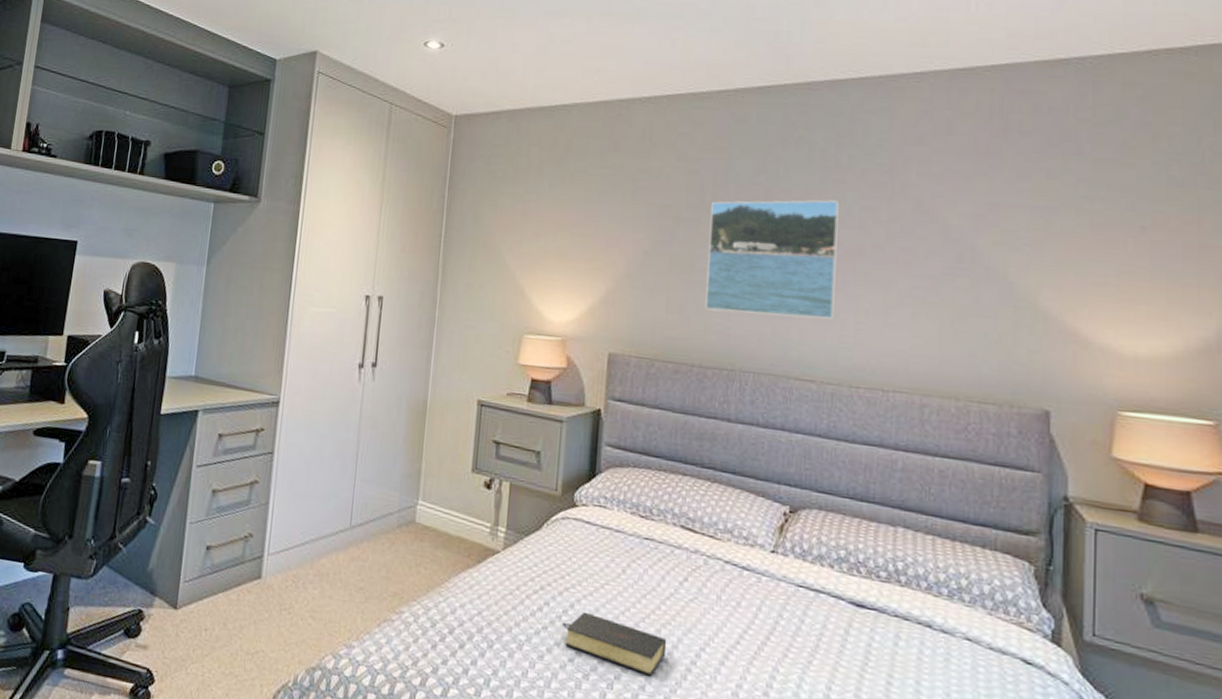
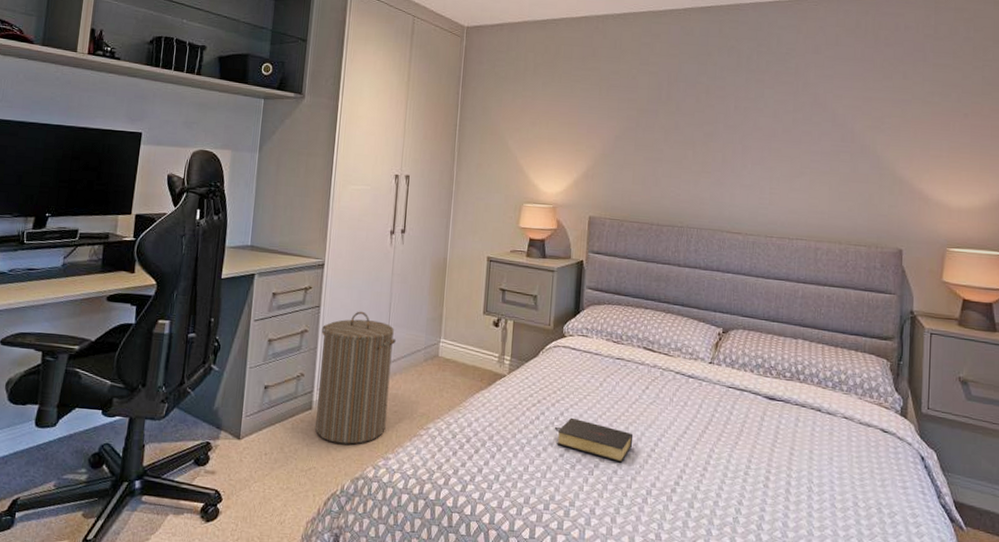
laundry hamper: none [265,460,364,626] -> present [315,311,397,445]
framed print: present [705,199,839,320] -> none [661,95,759,187]

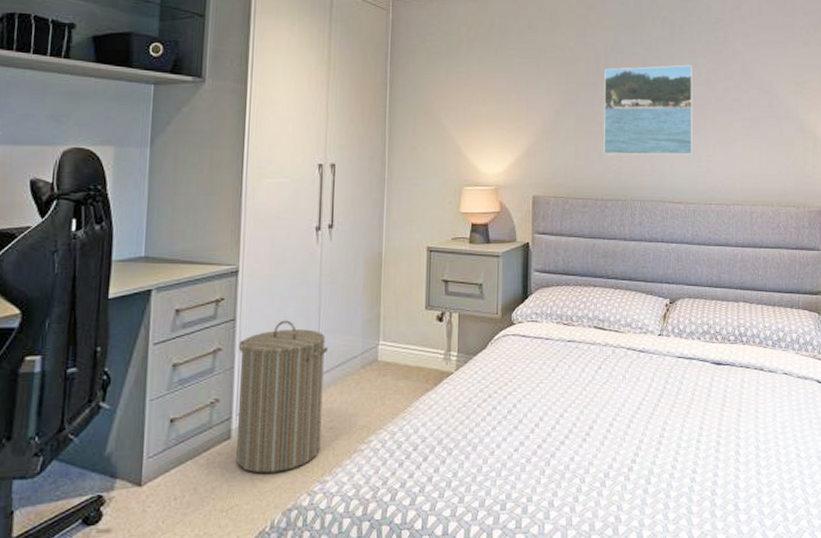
bible: present [555,417,634,463] -> none [508,408,589,449]
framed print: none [661,95,759,187] -> present [604,65,694,156]

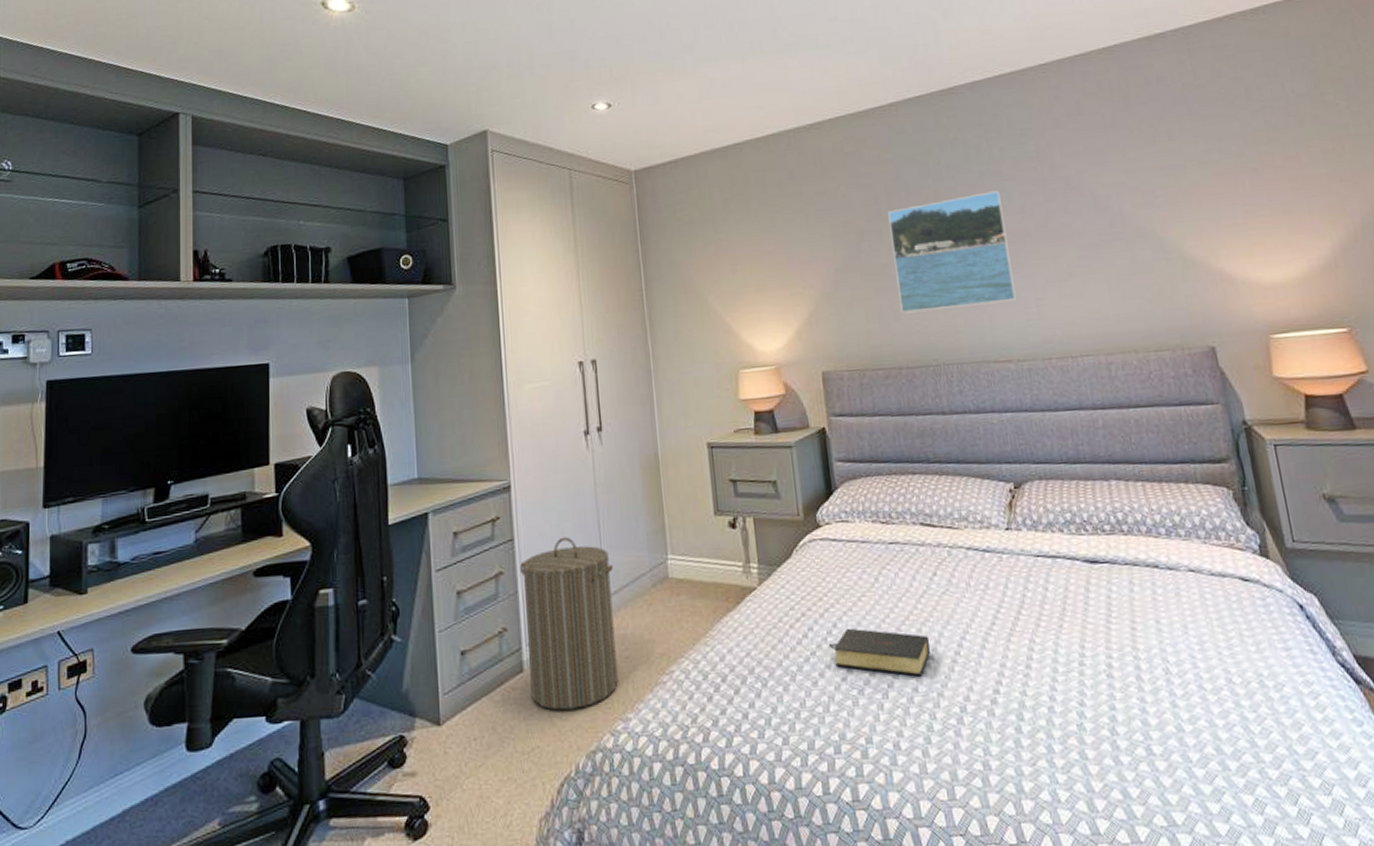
bible: none [508,408,589,449] -> present [830,628,931,677]

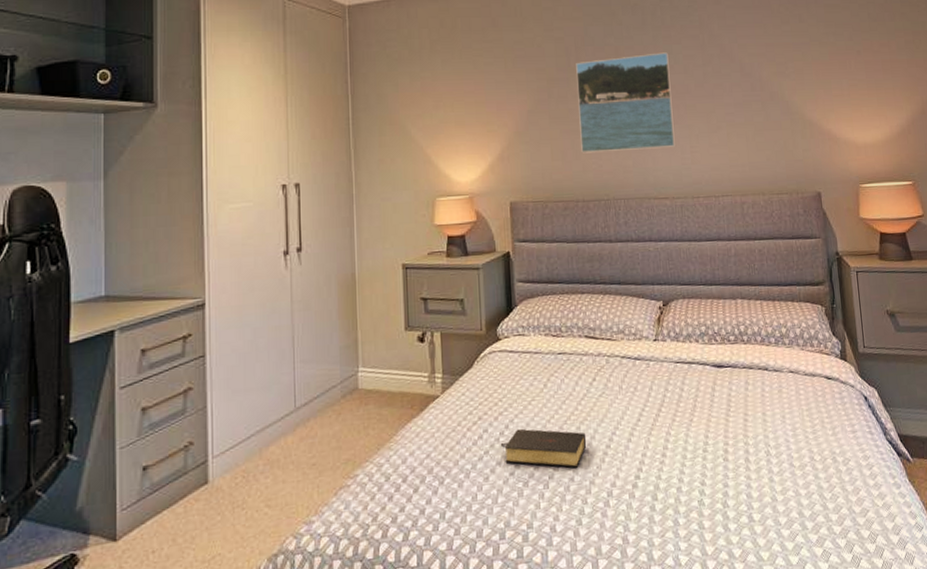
laundry hamper: present [519,537,618,711] -> none [209,352,306,518]

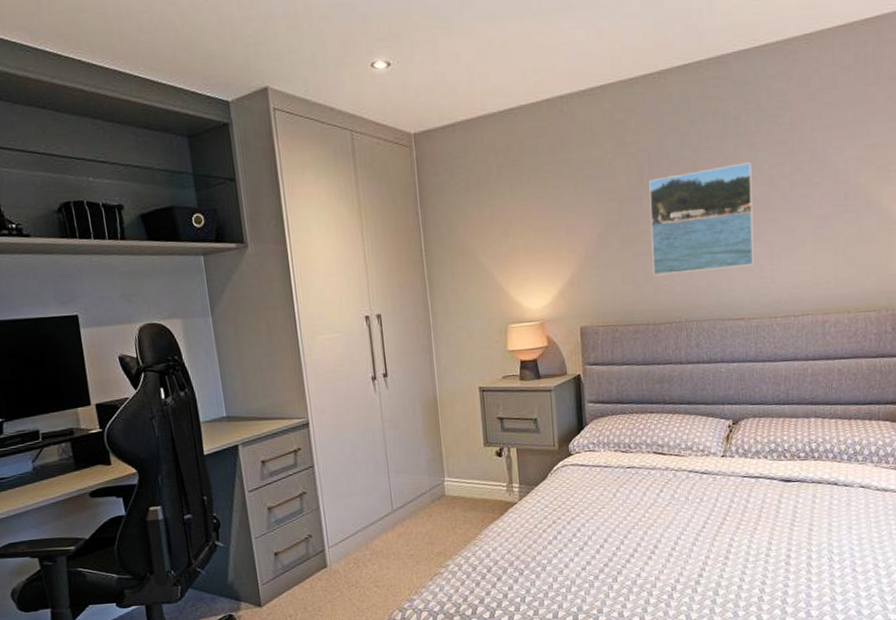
bible: present [501,428,587,468] -> none [574,531,653,566]

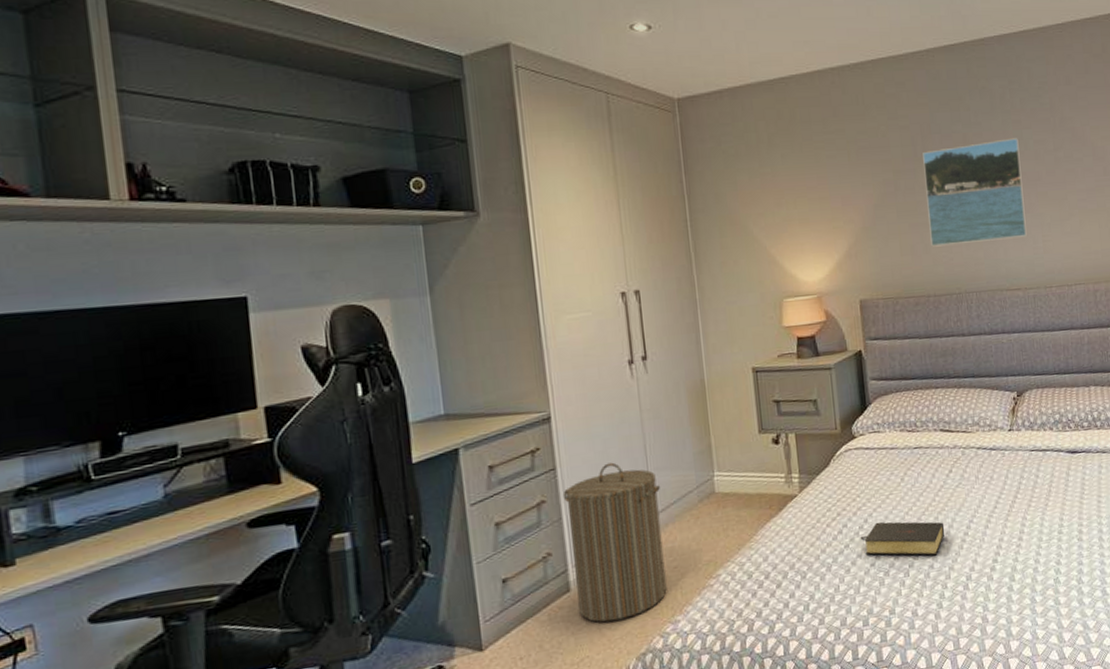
laundry hamper: none [319,464,405,595] -> present [562,462,667,622]
bible: none [574,531,653,566] -> present [861,521,945,556]

